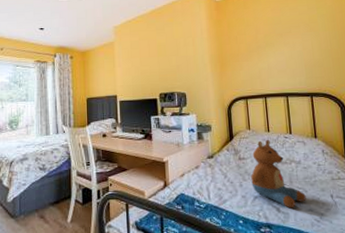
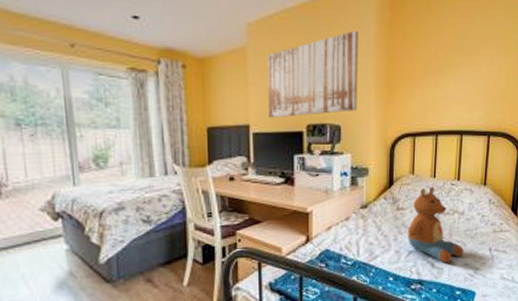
wall art: none [128,25,198,89] -> present [267,30,358,117]

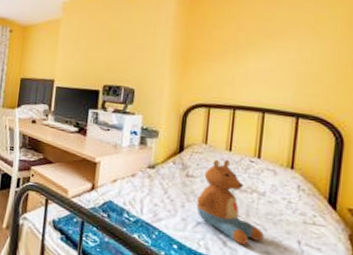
wall art: present [267,30,358,117] -> none [70,10,158,78]

